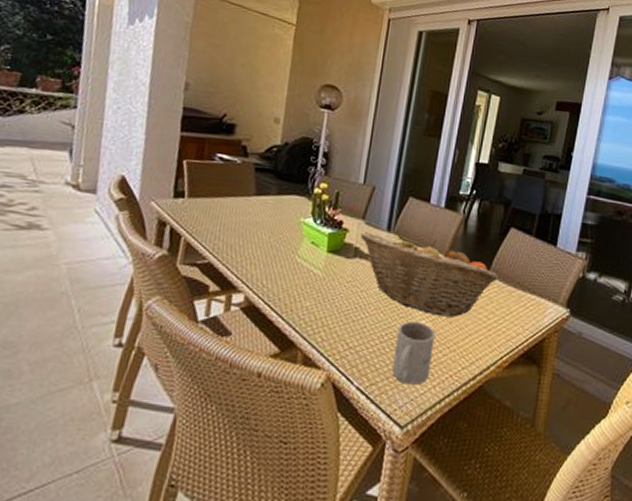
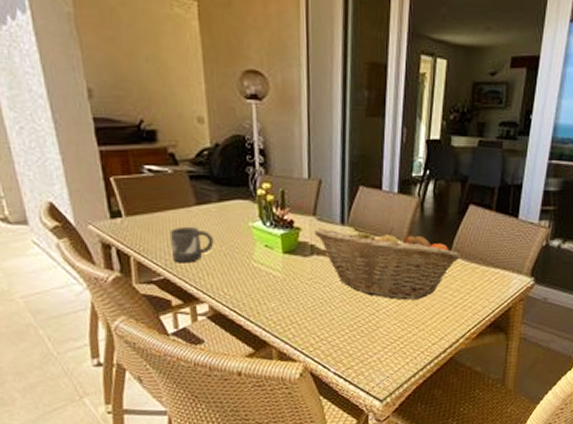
mug: none [221,214,265,250] -> present [169,226,214,263]
mug: present [392,320,436,385] -> none [365,307,403,365]

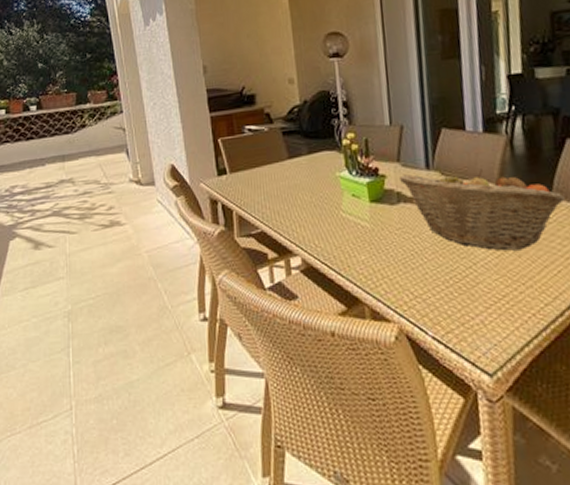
mug: present [169,226,214,263] -> none [266,179,305,216]

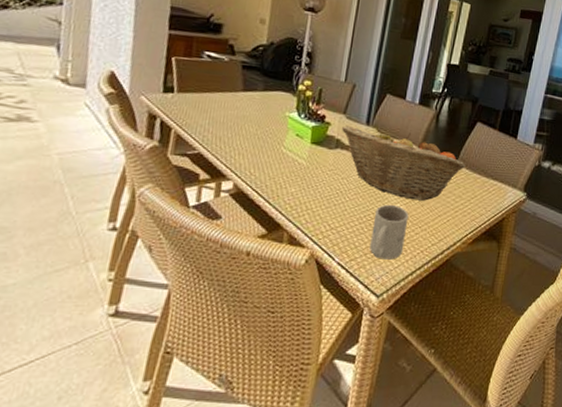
mug: none [462,259,509,329] -> present [370,204,409,260]

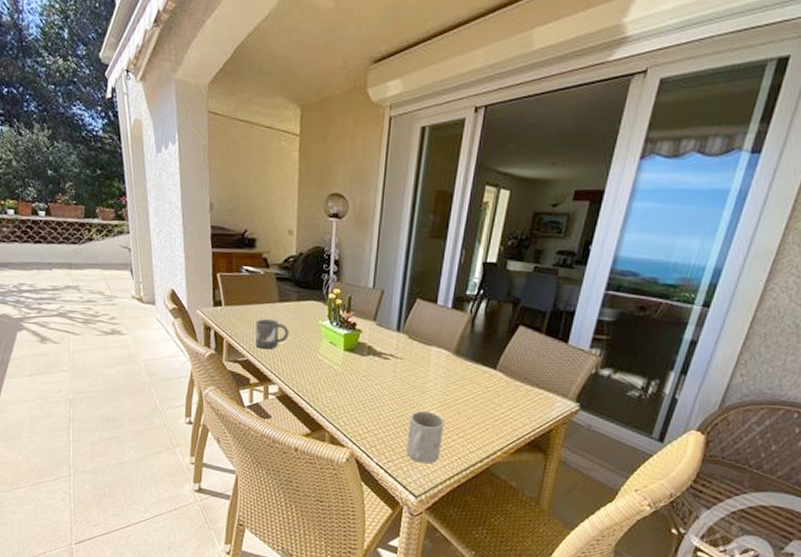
mug: none [210,108,252,142] -> present [255,318,289,349]
fruit basket: present [341,126,466,201] -> none [372,333,506,408]

